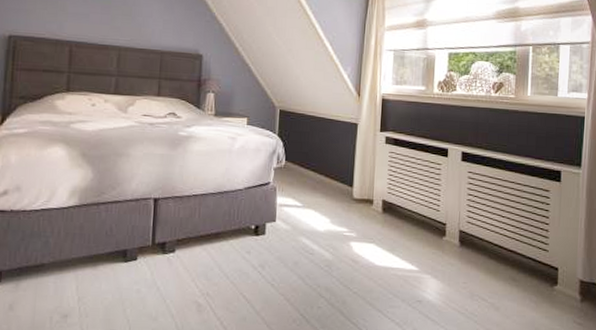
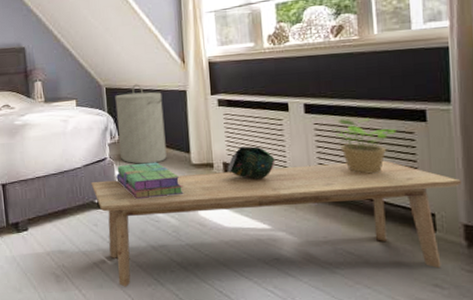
bench: none [250,206,582,321] -> present [91,160,461,287]
stack of books: none [277,191,342,230] -> present [116,162,184,200]
laundry hamper: none [284,110,334,194] -> present [115,84,167,164]
decorative bowl: none [385,187,430,220] -> present [227,146,275,180]
potted plant: none [482,170,536,226] -> present [331,118,396,174]

